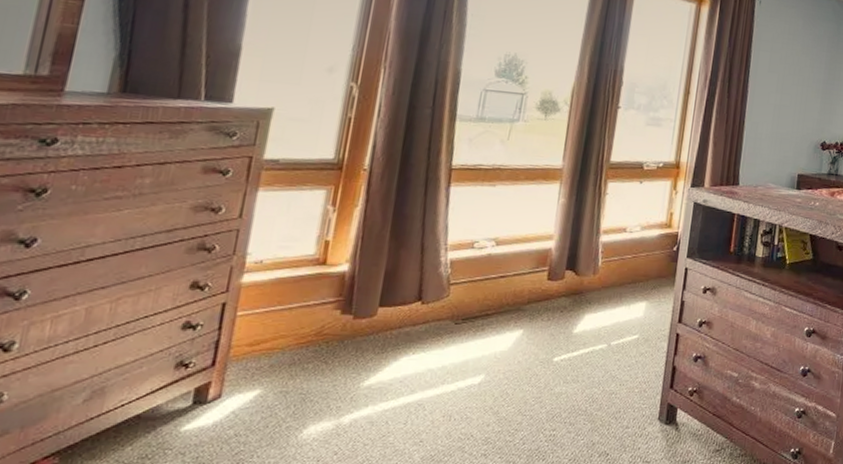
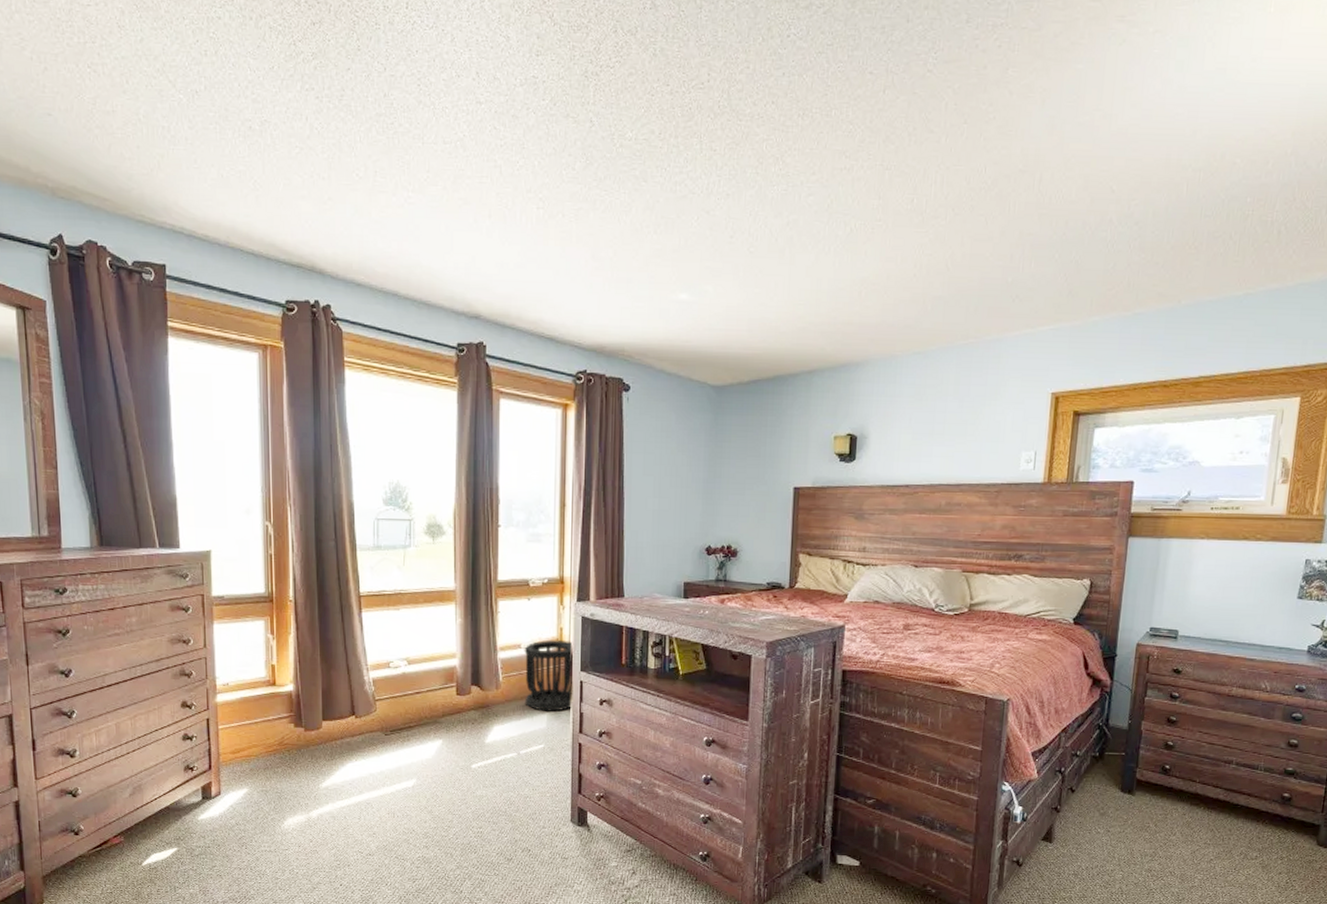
wastebasket: none [623,225,682,300] -> present [524,640,573,712]

